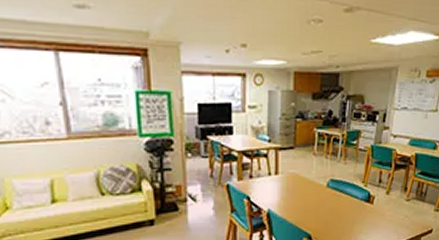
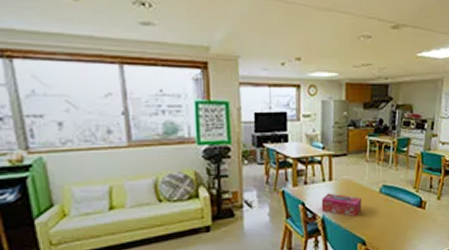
tissue box: none [266,187,308,212] -> present [321,193,361,217]

